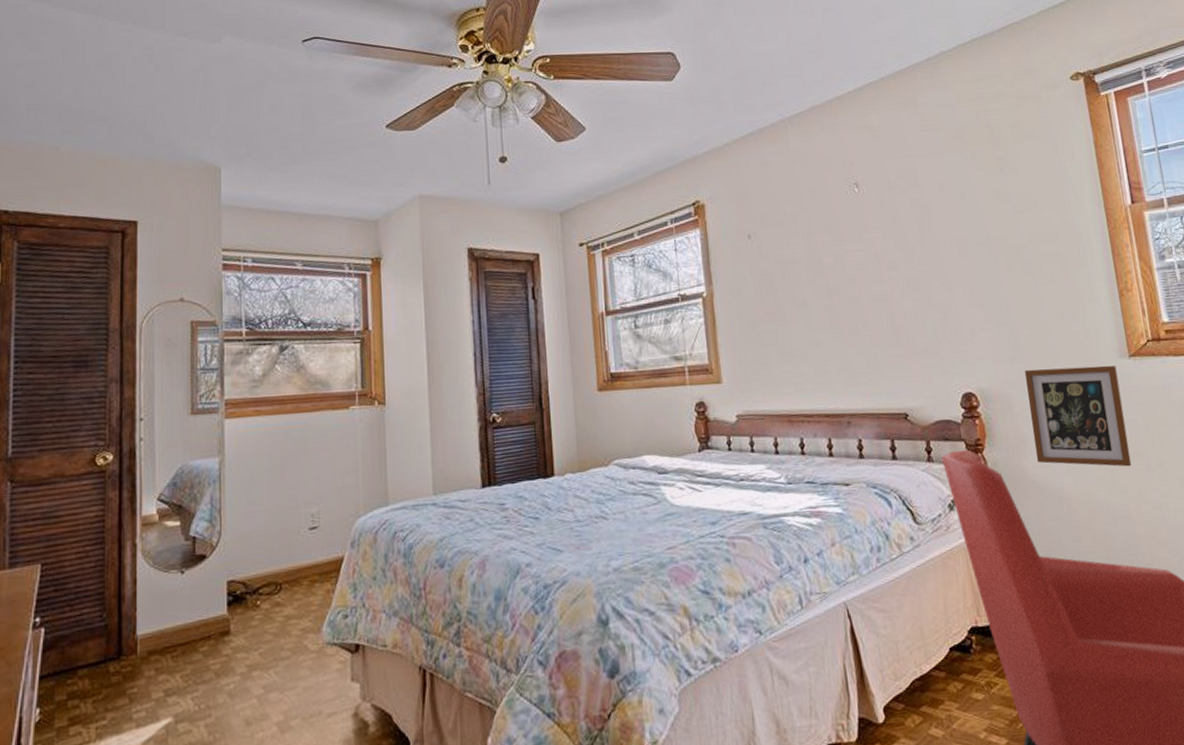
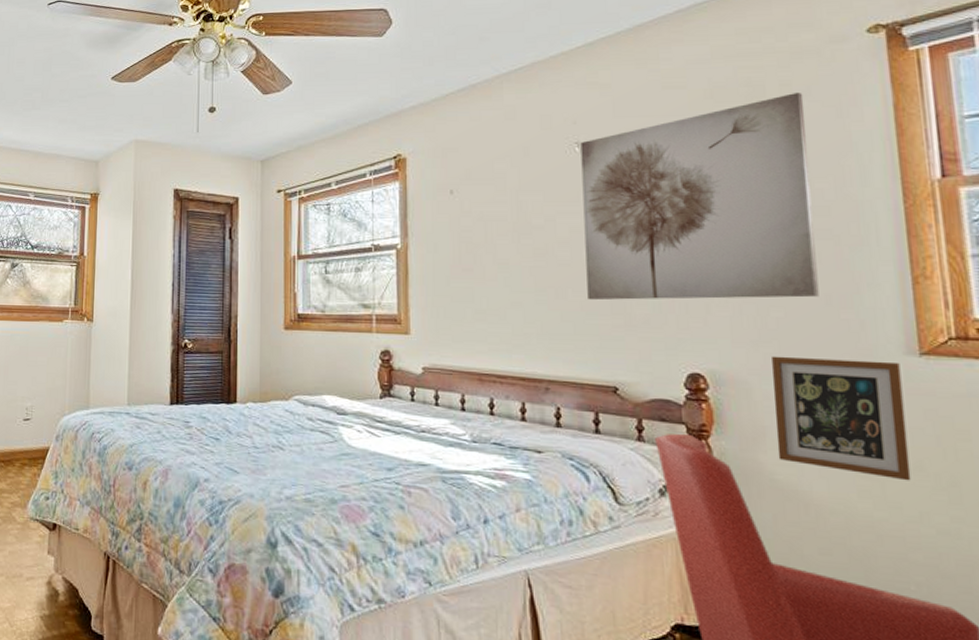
wall art: none [858,132,1055,334] -> present [580,92,819,301]

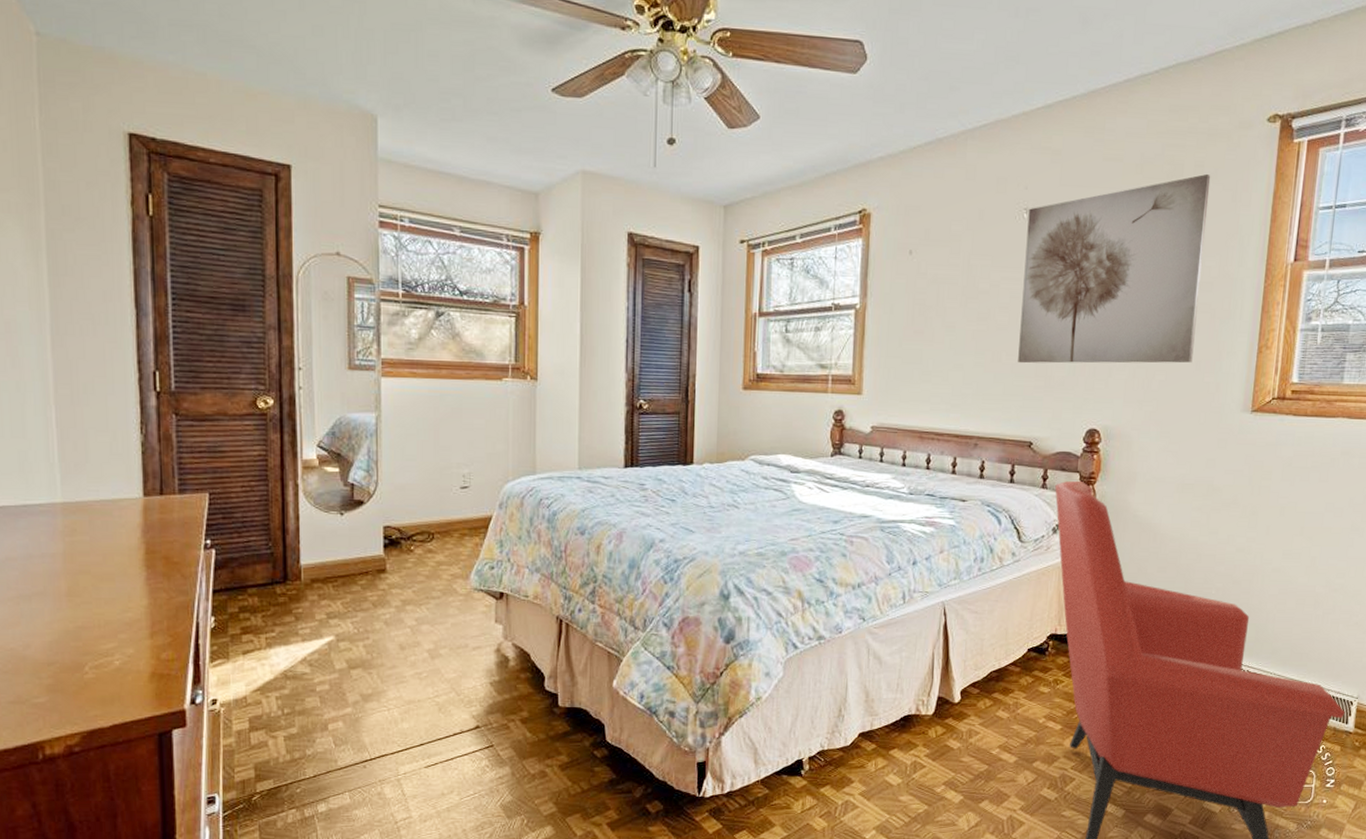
picture frame: present [772,356,911,481] -> none [1142,413,1237,512]

